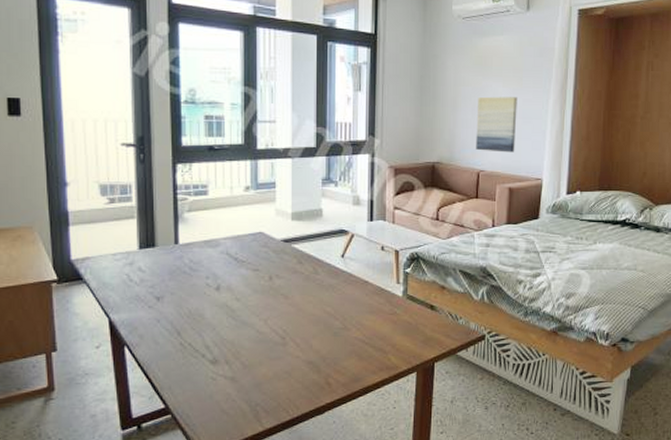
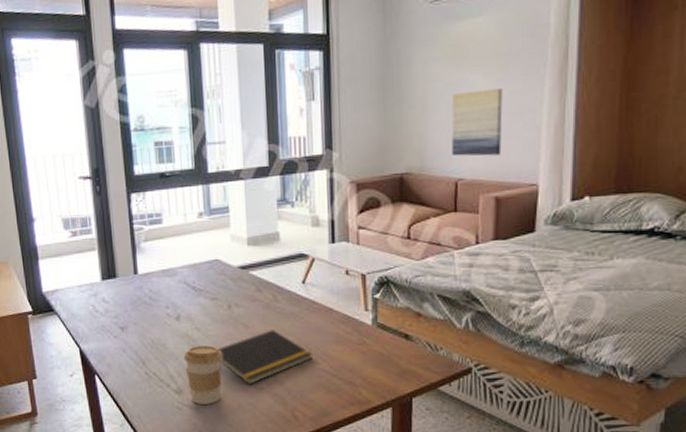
coffee cup: none [221,316,262,374] -> present [183,346,223,404]
notepad: none [256,300,348,353] -> present [217,330,313,384]

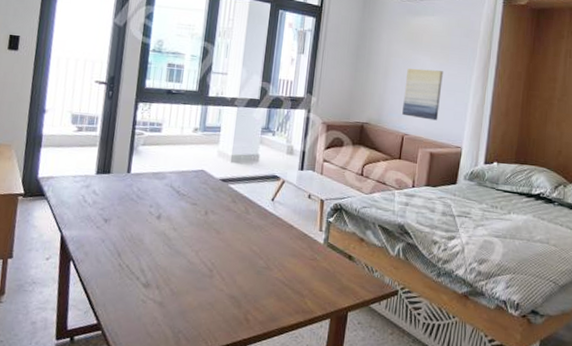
coffee cup: present [183,346,223,404] -> none [156,244,193,300]
notepad: present [217,330,313,384] -> none [189,238,271,285]

